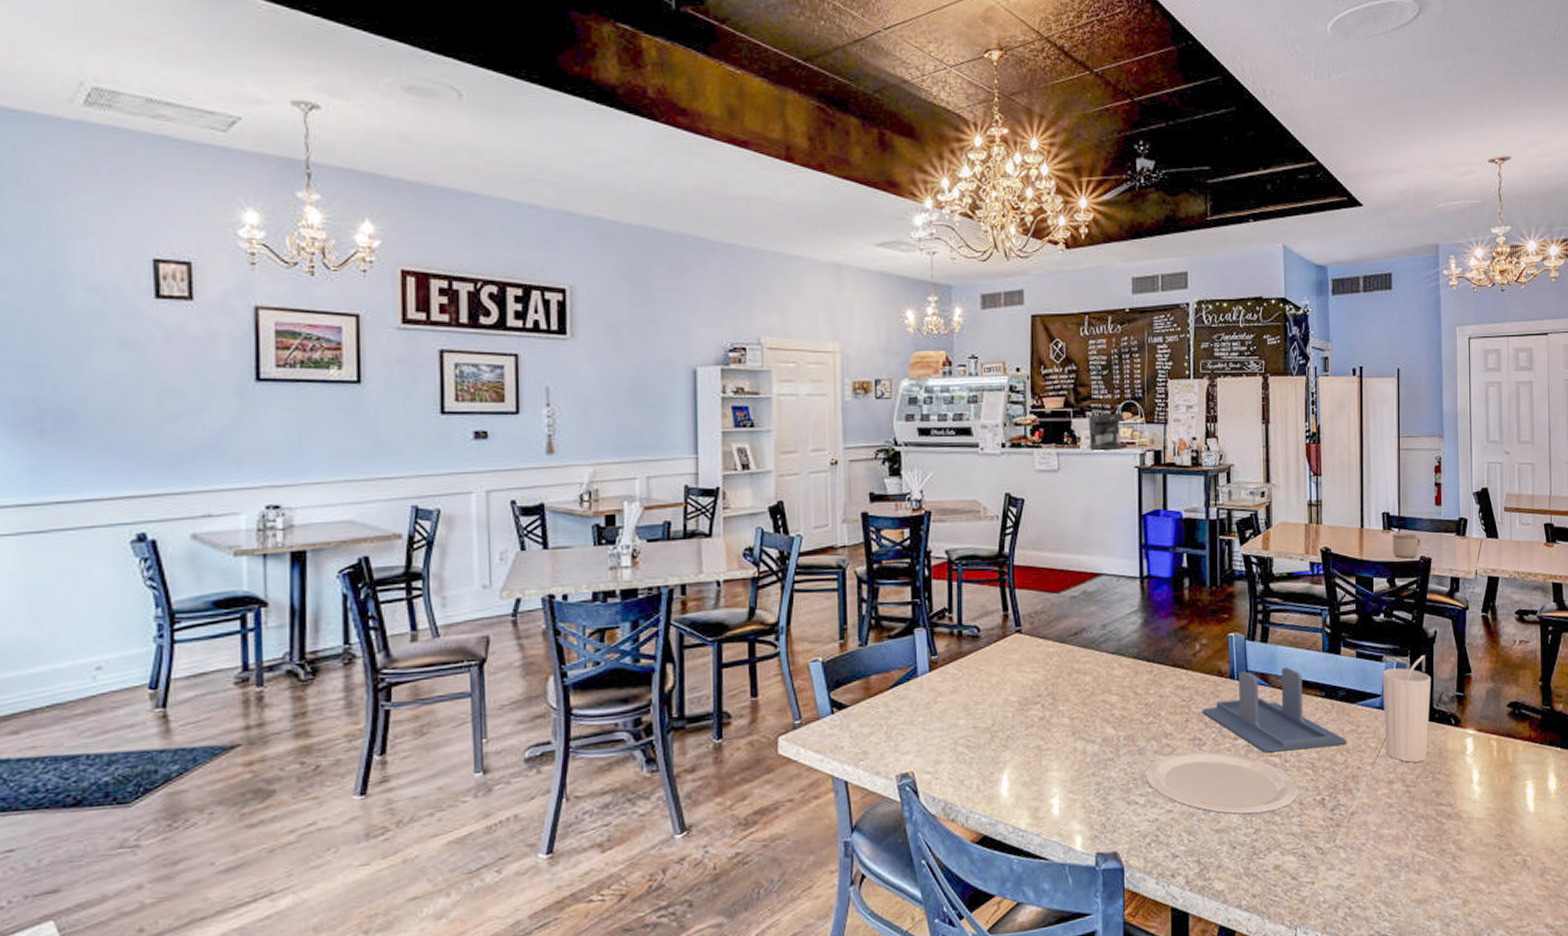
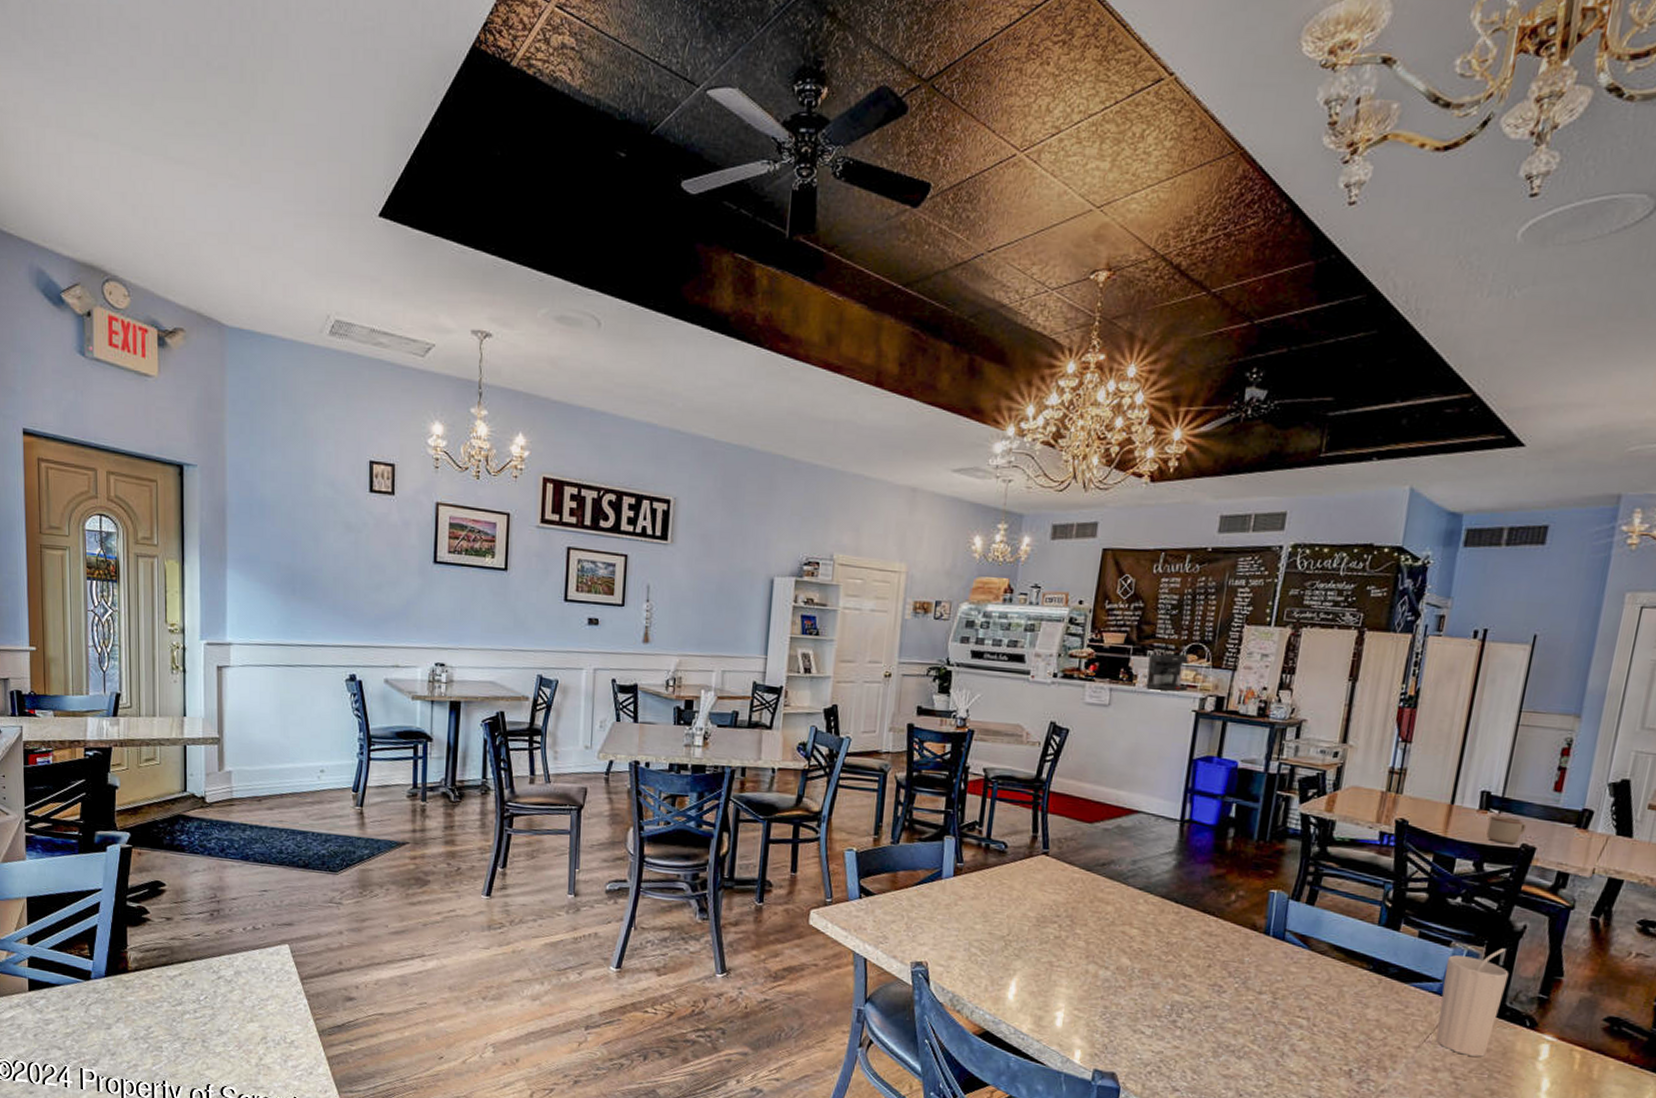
plate: present [1146,751,1299,815] -> none [1156,994,1325,1071]
napkin holder: present [1202,667,1347,753] -> none [1228,929,1391,1022]

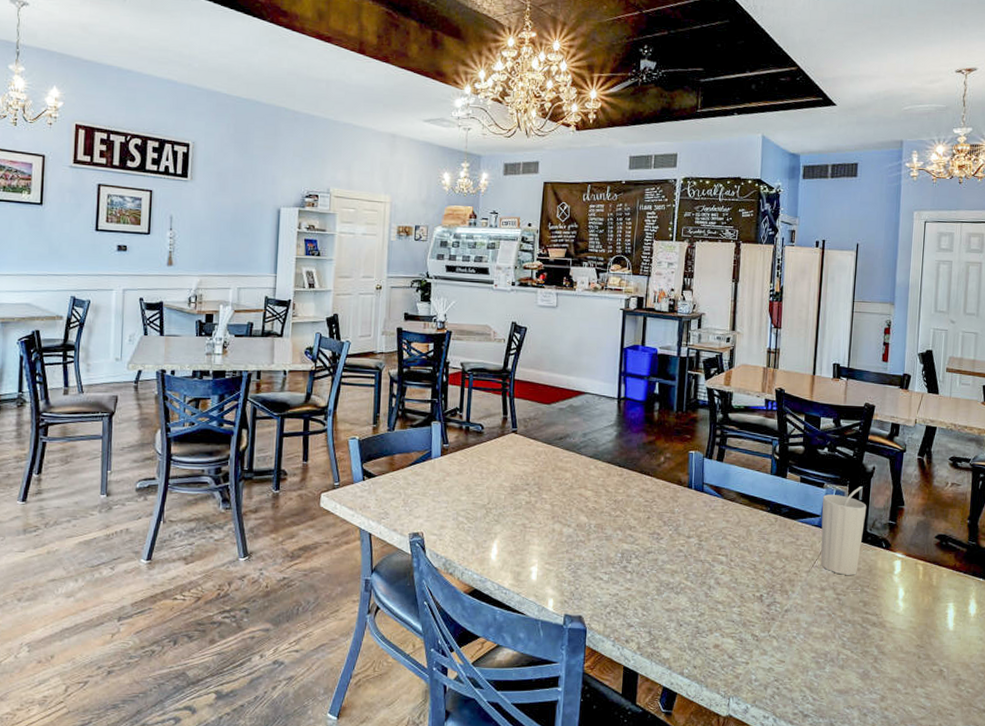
coffee maker: present [1146,653,1189,692] -> none [584,264,615,294]
mug: present [1486,814,1527,844] -> none [840,381,867,404]

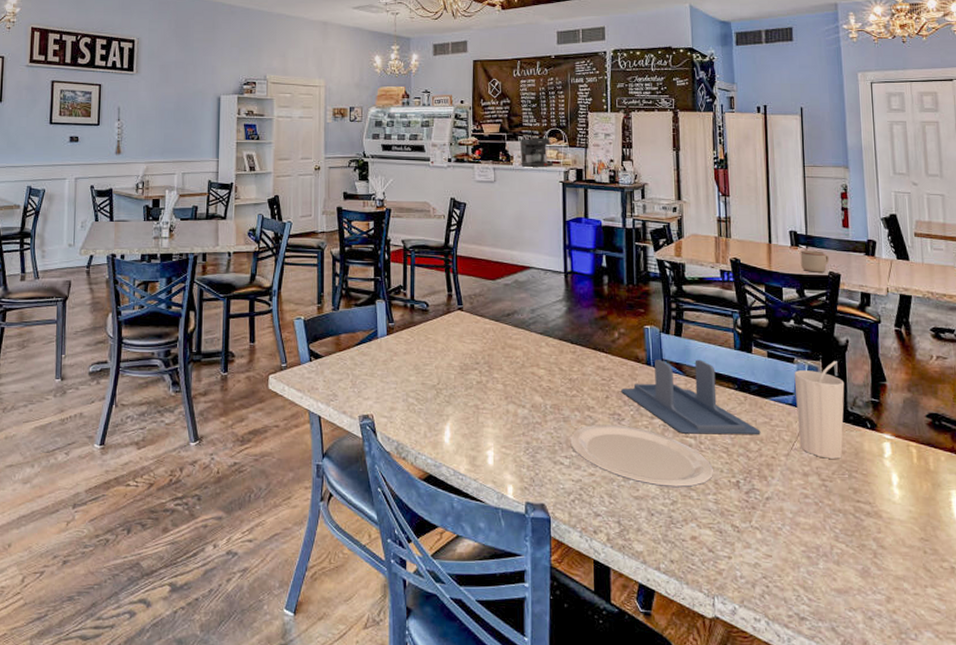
coffee maker: none [584,264,615,294] -> present [521,138,553,167]
plate: none [610,543,741,601] -> present [570,424,714,488]
napkin holder: none [662,483,787,553] -> present [621,359,761,435]
mug: none [840,381,867,404] -> present [800,249,830,273]

